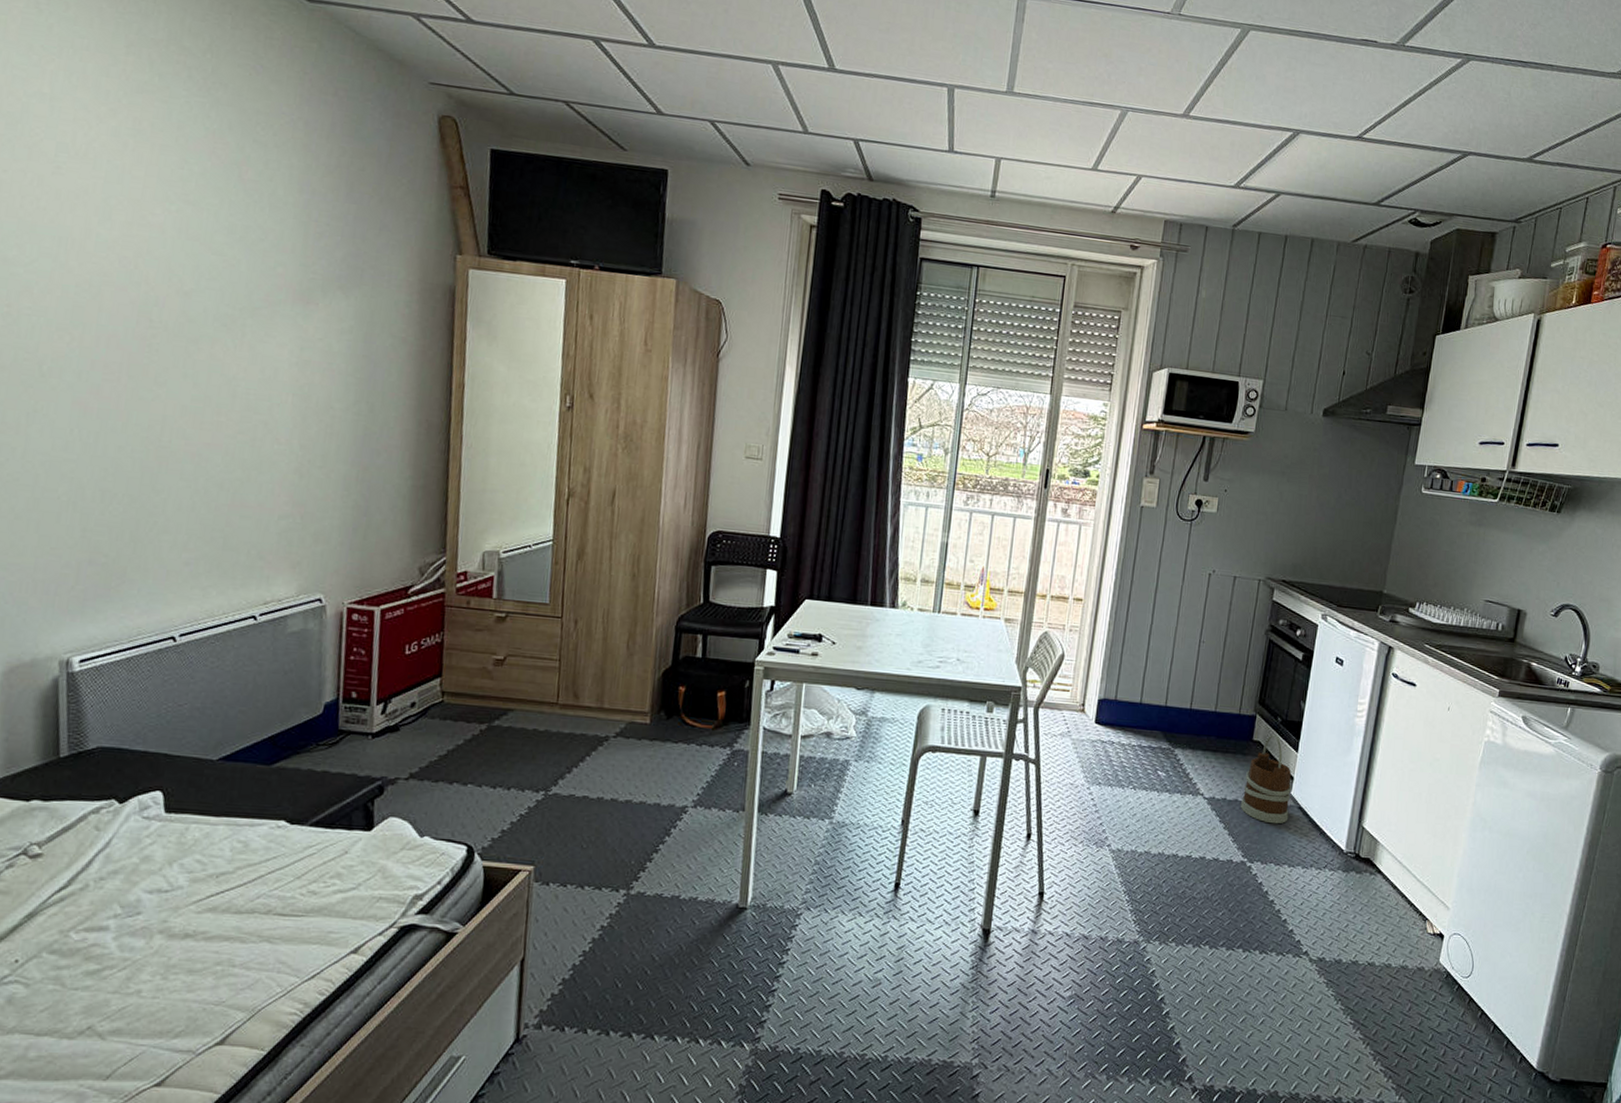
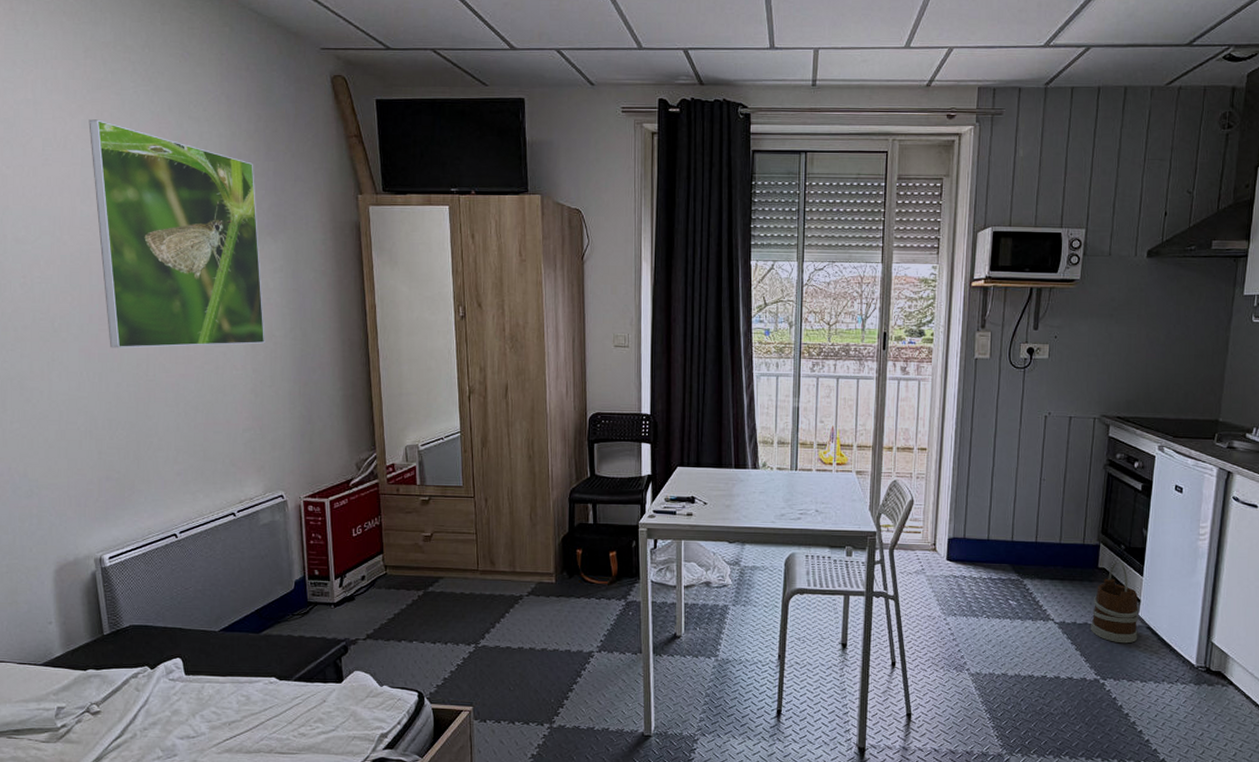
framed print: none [114,126,330,416] -> present [88,119,265,348]

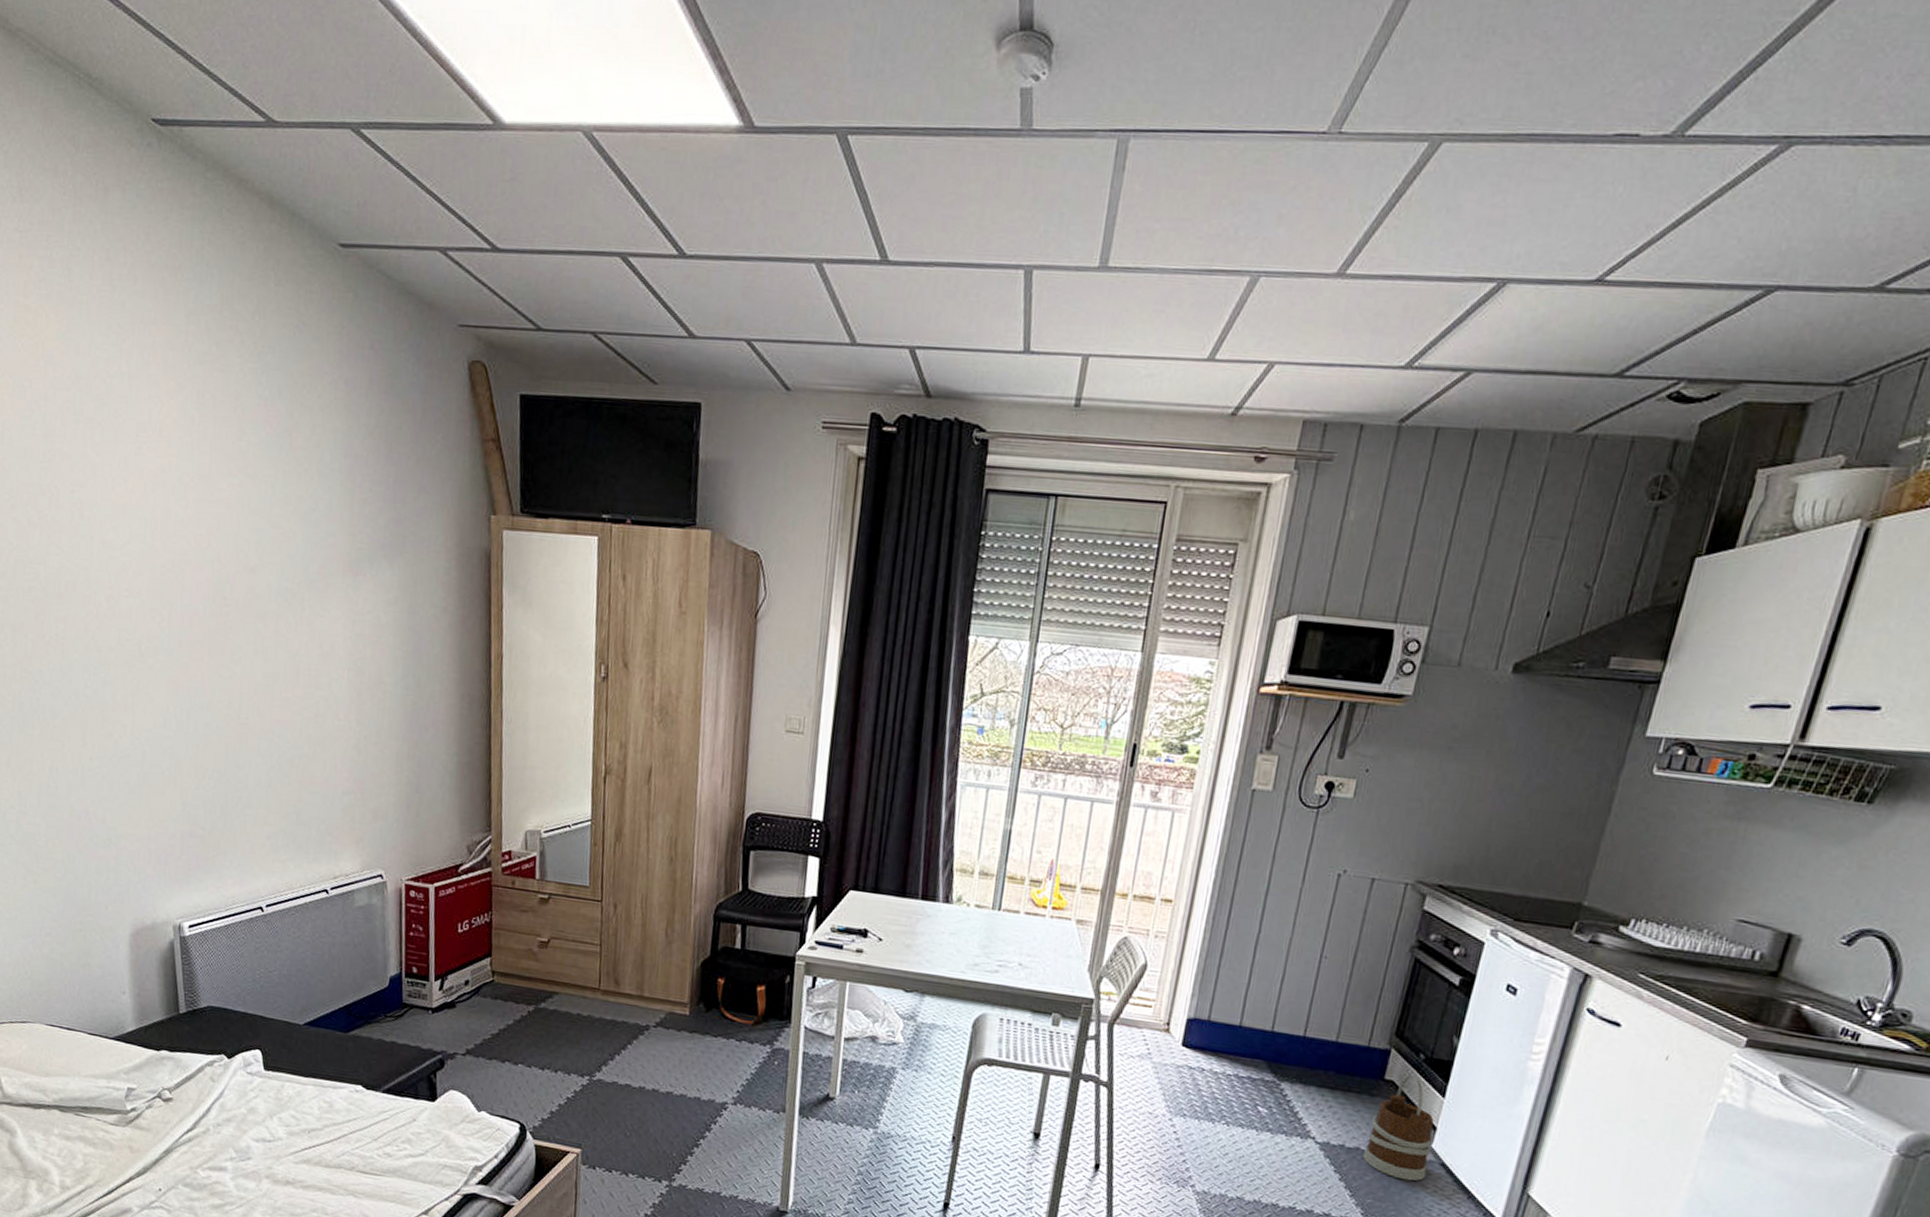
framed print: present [88,119,265,348] -> none [188,401,374,691]

